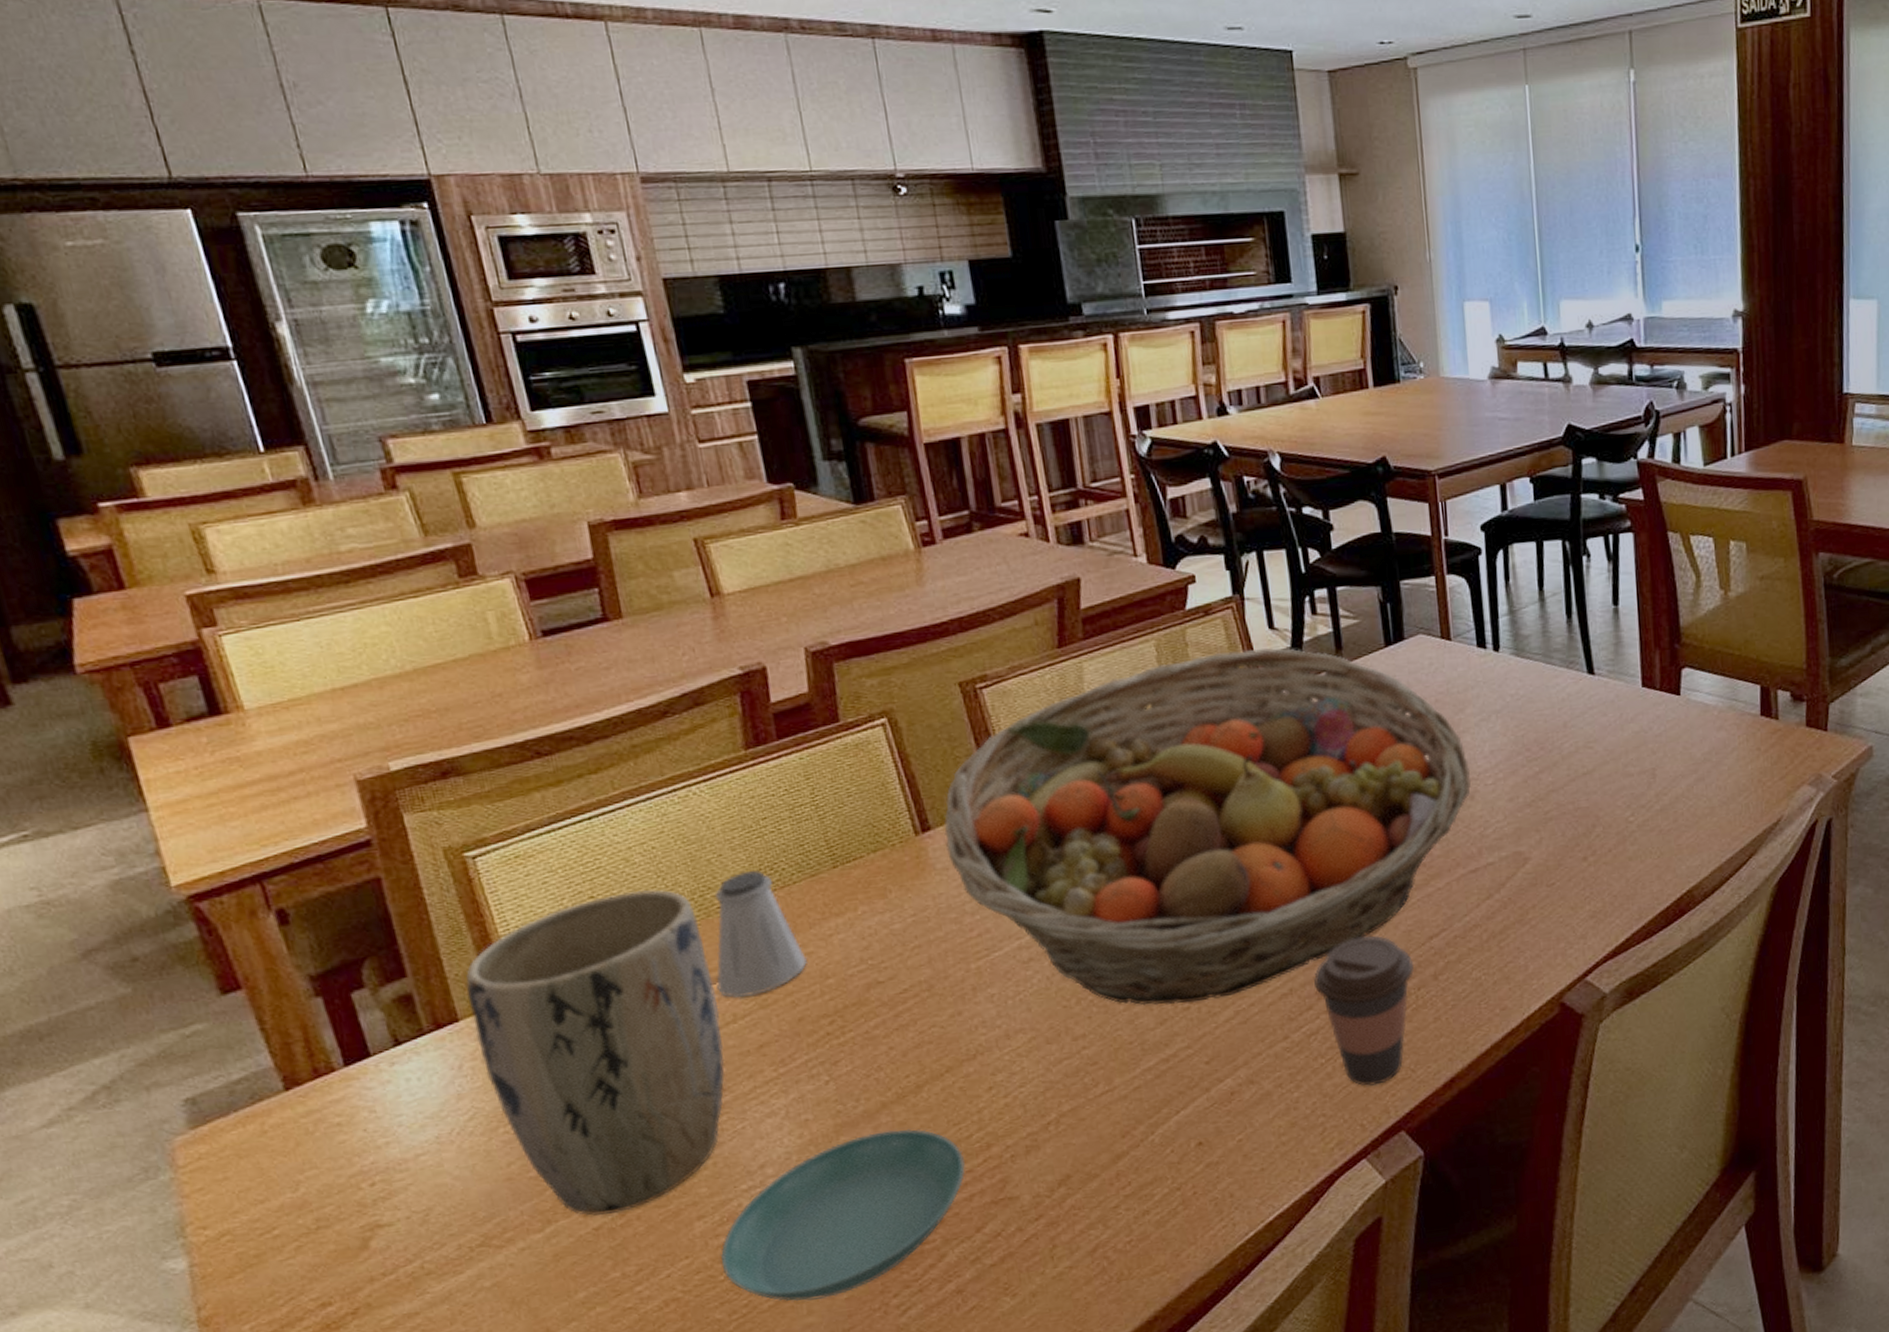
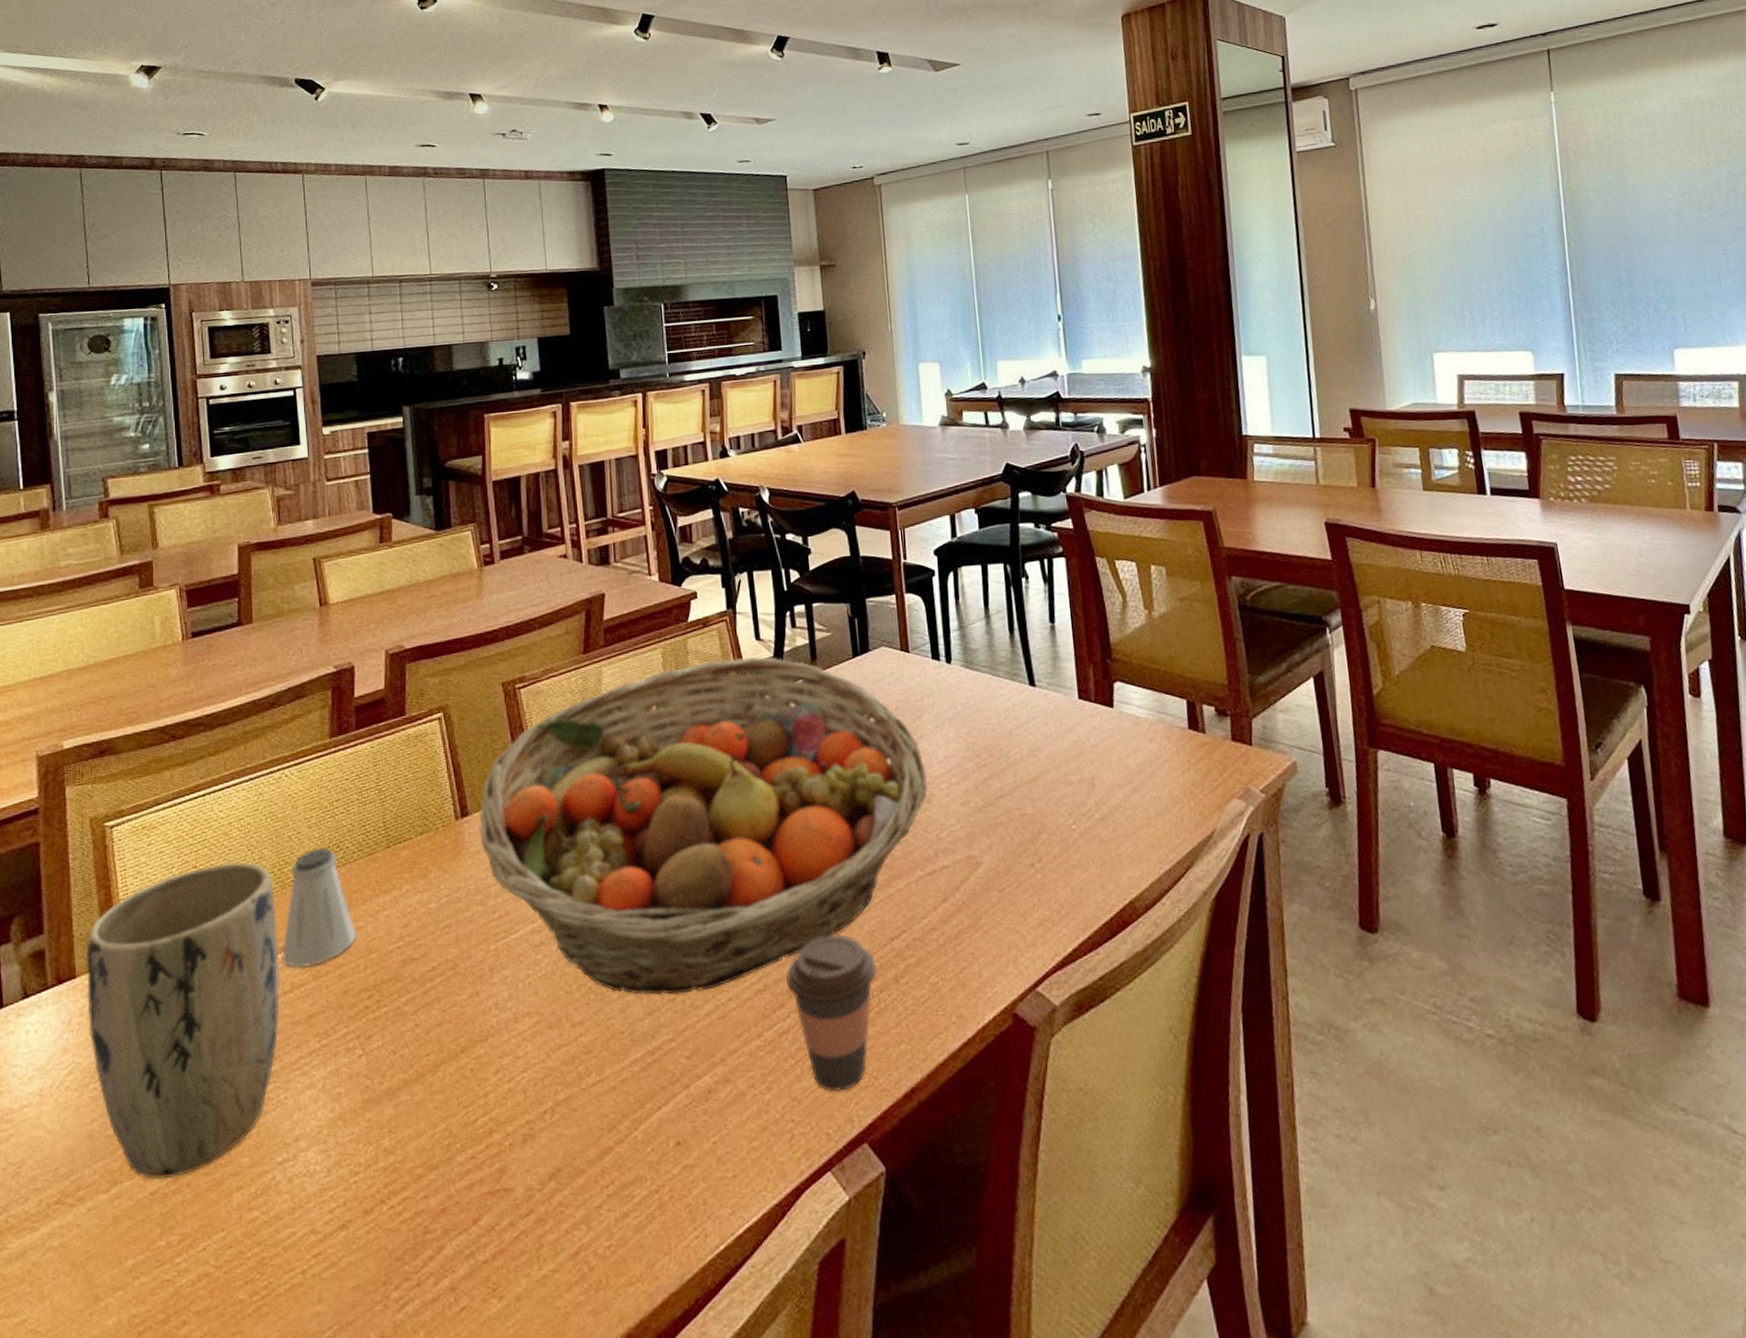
saucer: present [721,1128,965,1301] -> none [250,1108,469,1287]

